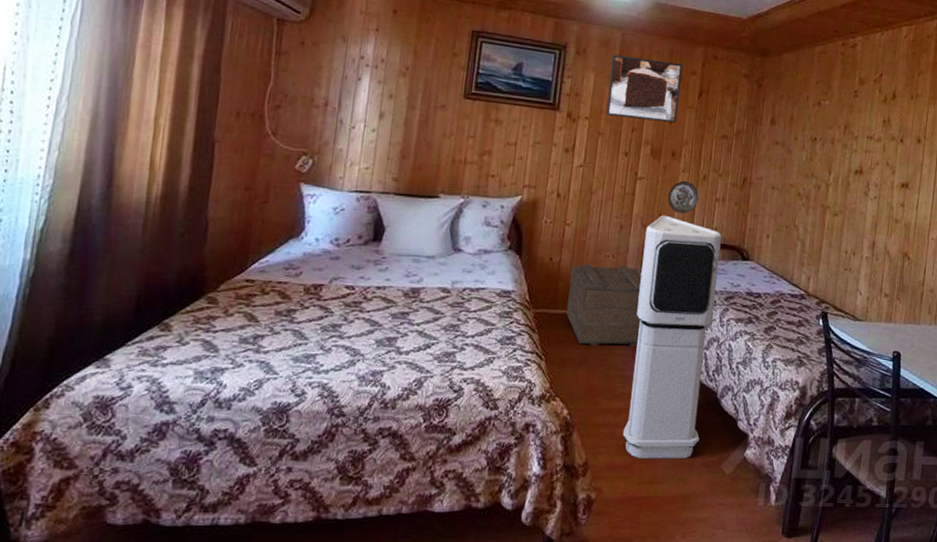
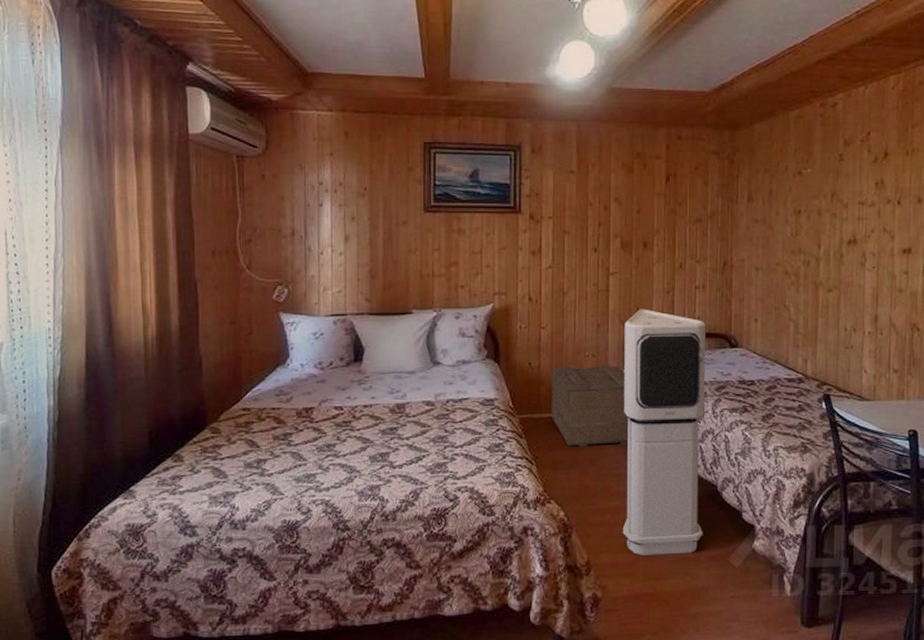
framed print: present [605,55,683,123] -> none [569,149,645,212]
decorative plate: present [667,180,699,214] -> none [644,271,676,306]

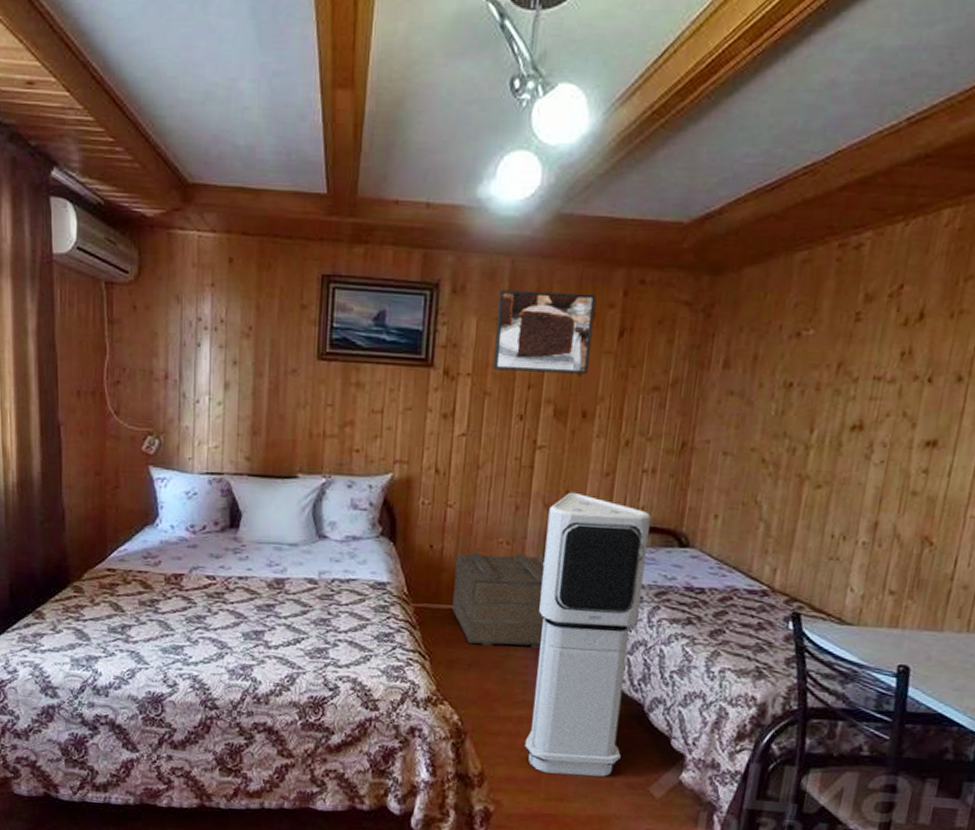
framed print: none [569,149,645,212] -> present [492,290,596,374]

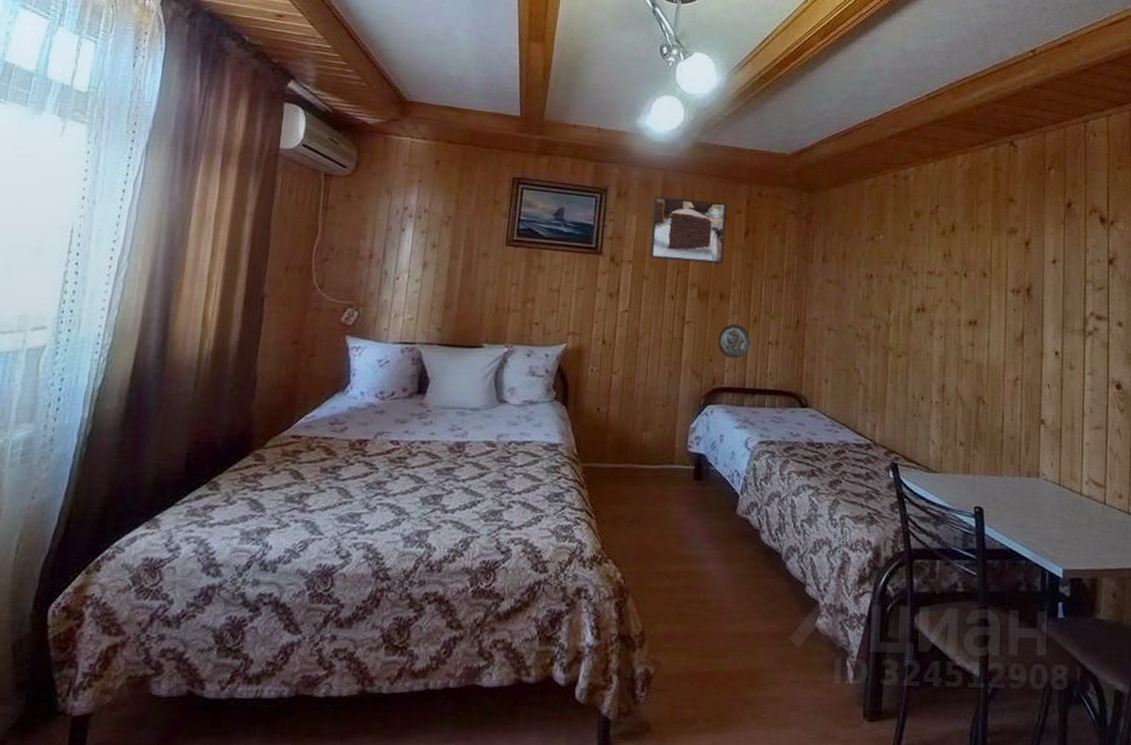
wooden crate: present [451,551,545,648] -> none [615,413,695,503]
air purifier: present [524,492,651,777] -> none [680,360,777,629]
decorative plate: none [577,448,619,490] -> present [718,323,750,359]

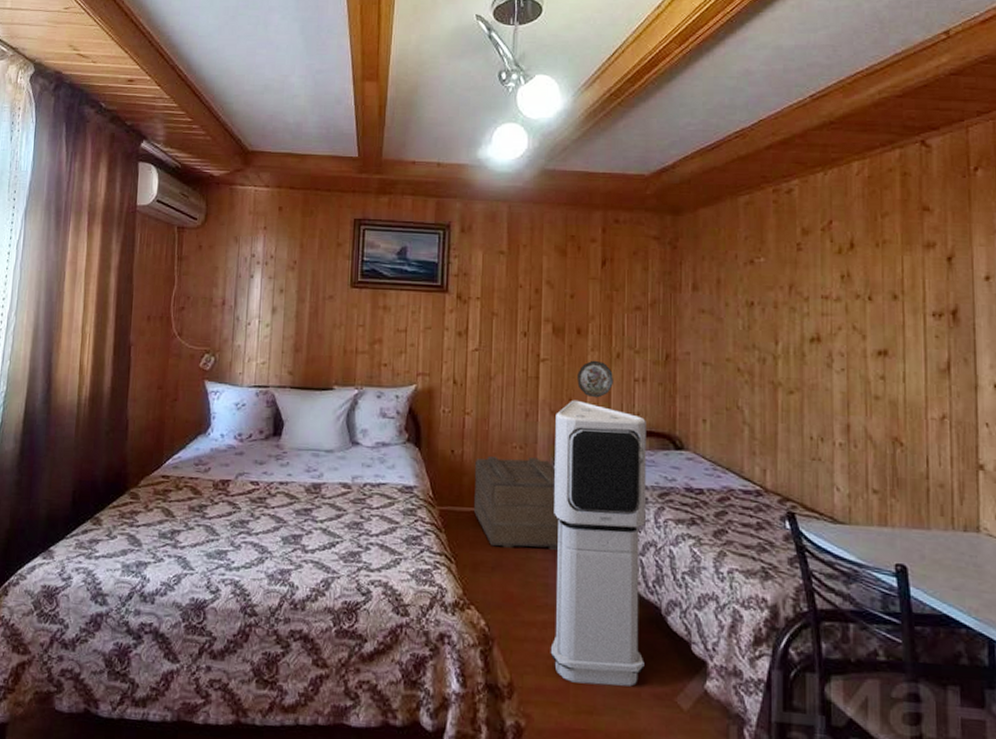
wooden crate: none [615,413,695,503] -> present [473,455,560,550]
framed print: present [649,196,727,264] -> none [498,229,580,297]
air purifier: none [680,360,777,629] -> present [550,399,646,687]

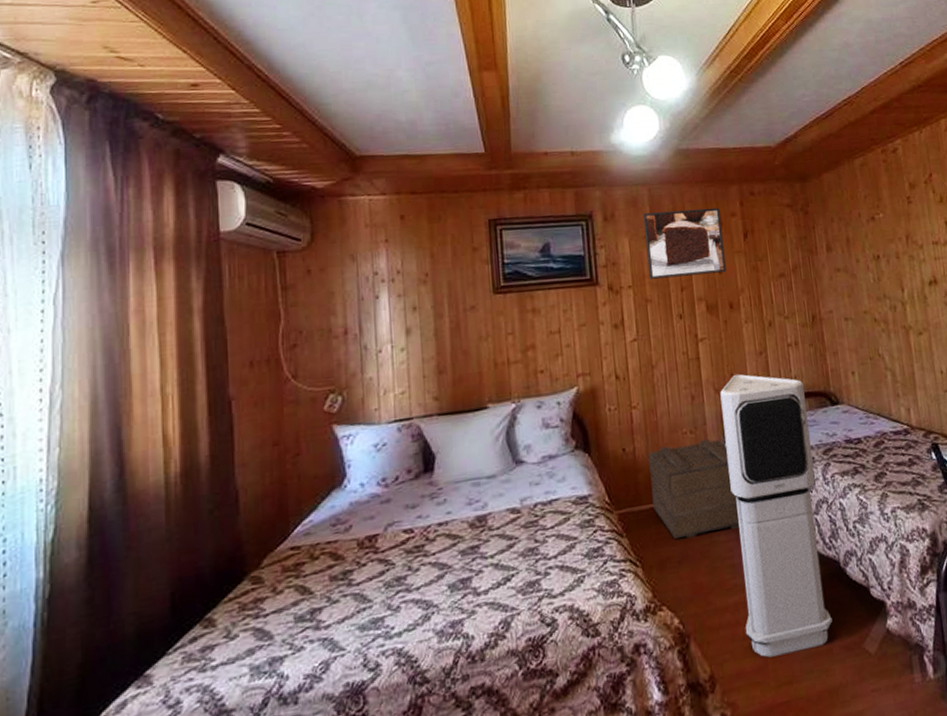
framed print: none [498,229,580,297] -> present [642,207,727,279]
decorative plate: present [577,360,613,398] -> none [735,331,769,369]

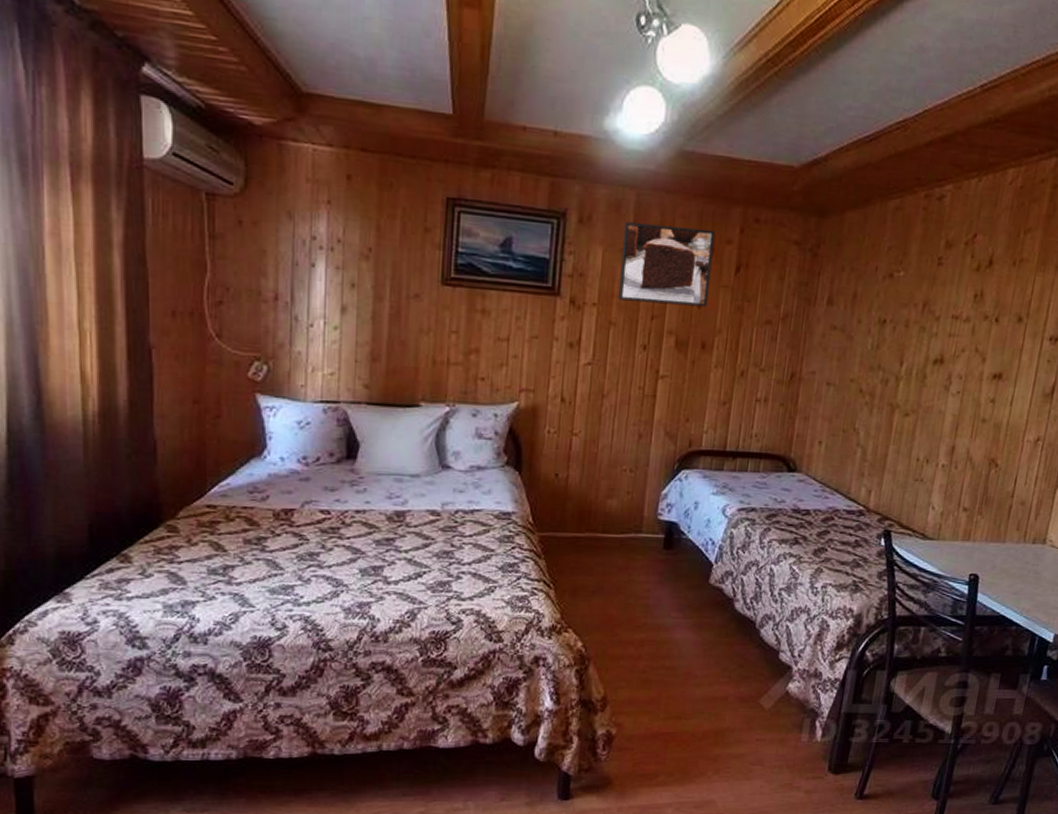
wooden crate: present [647,438,740,540] -> none [576,479,666,572]
air purifier: present [720,374,833,658] -> none [645,420,763,693]

